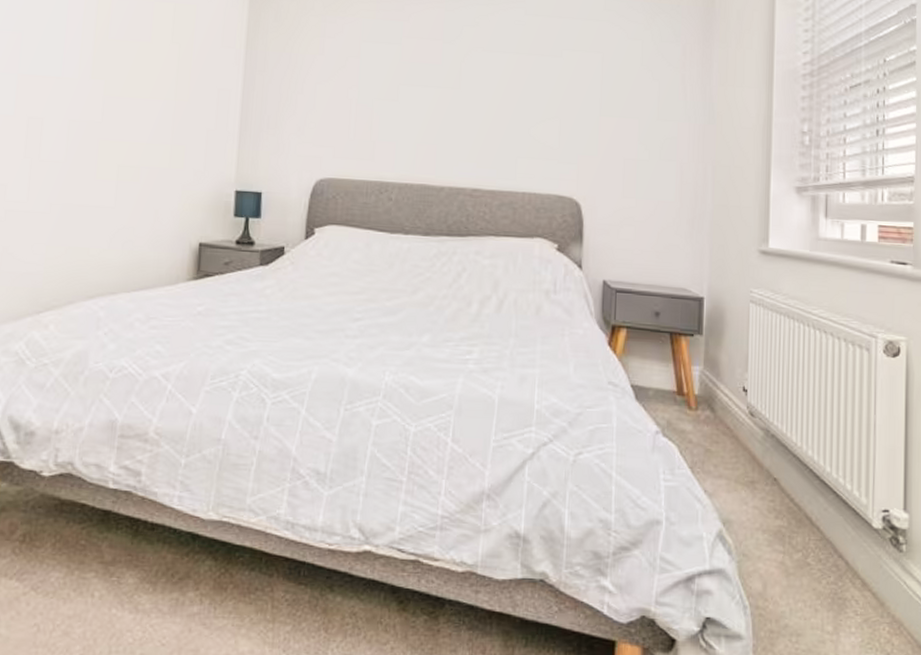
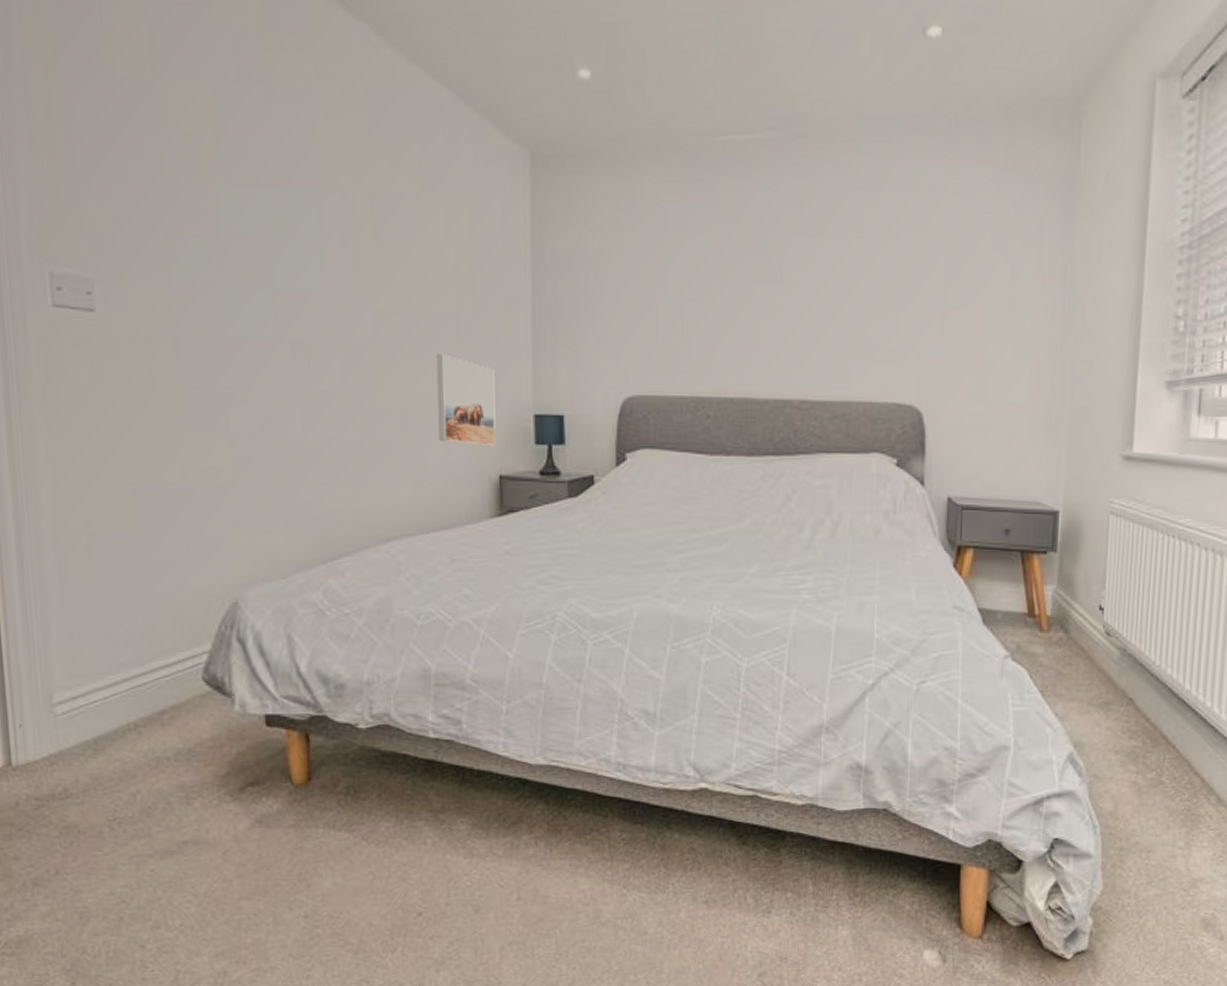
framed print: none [148,134,204,217] -> present [436,354,496,447]

